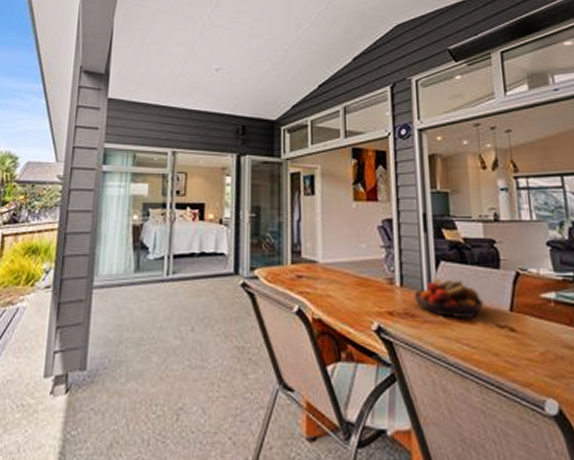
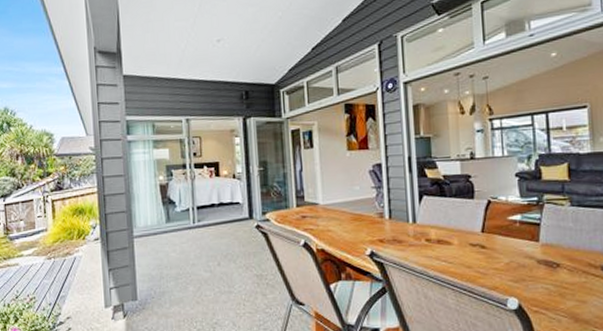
fruit bowl: present [413,277,484,320] -> none [400,209,460,242]

